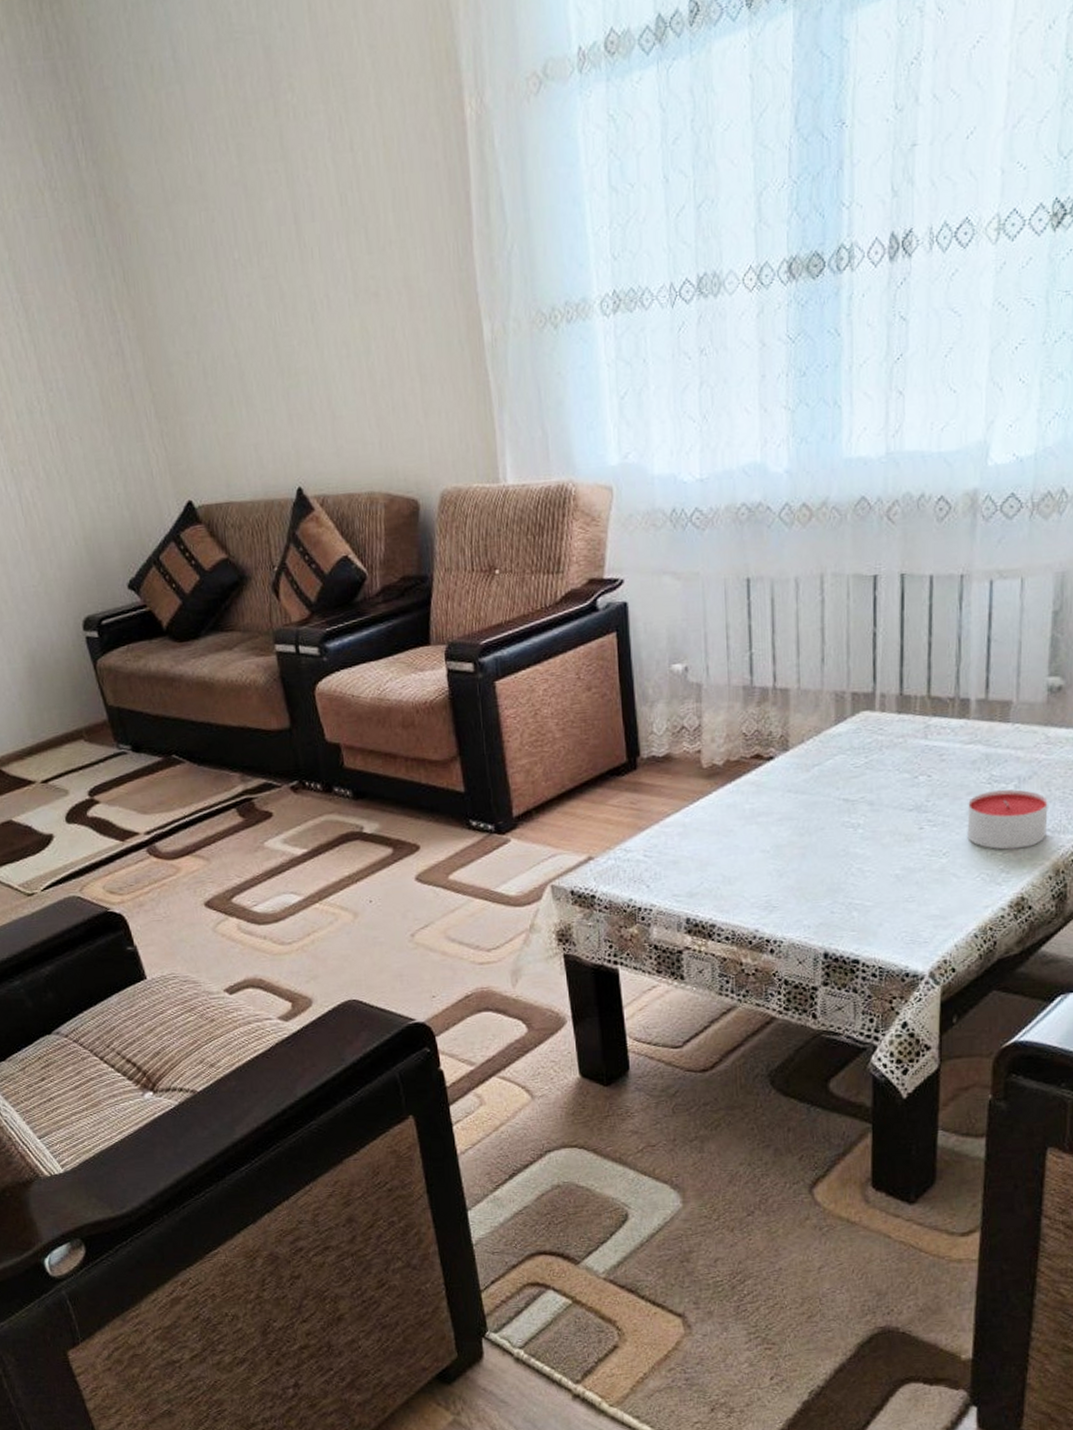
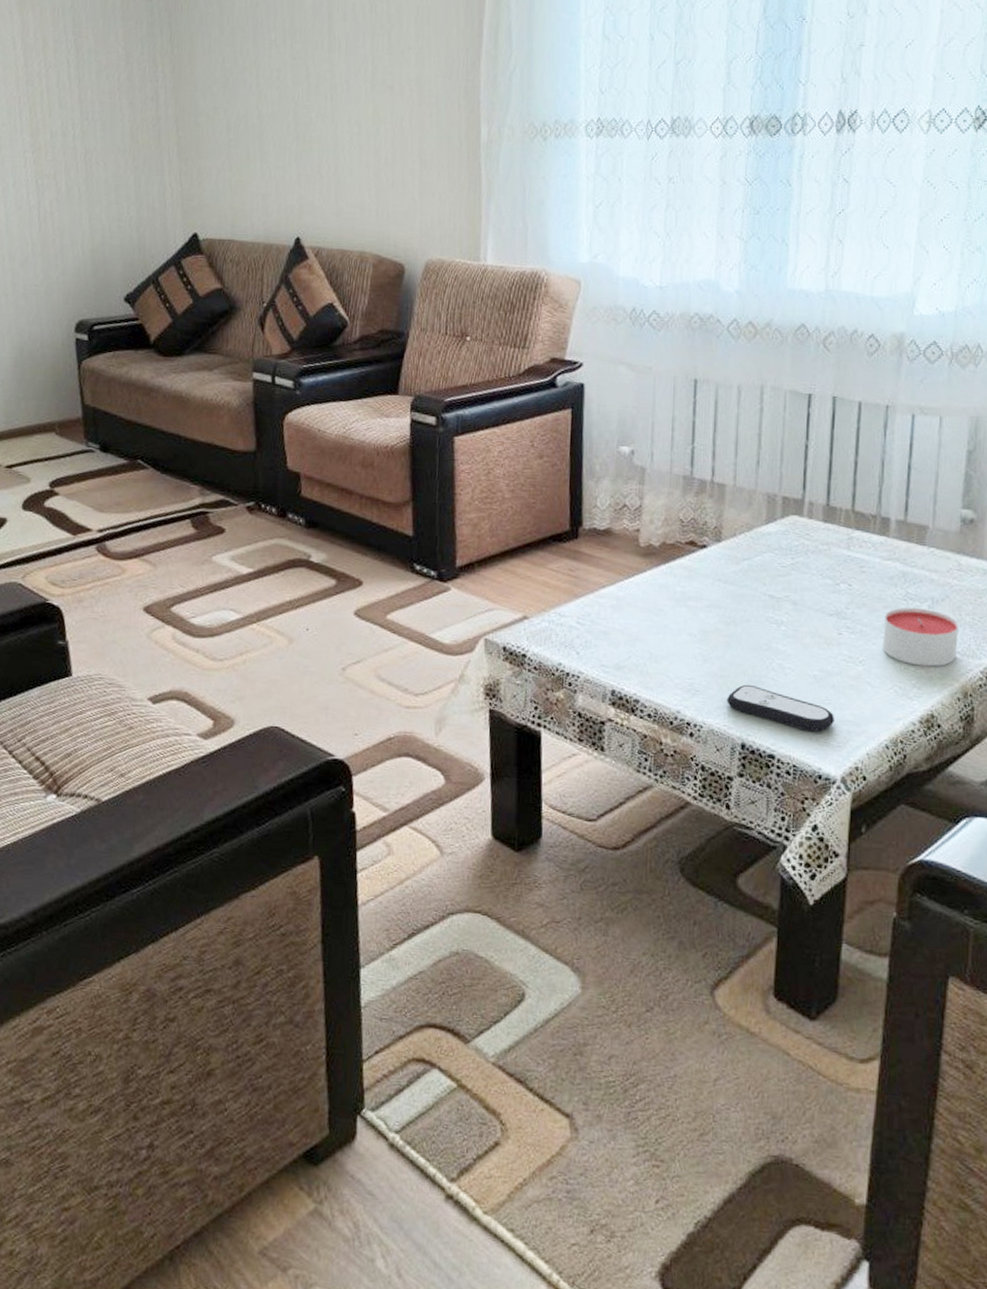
remote control: none [806,893,919,932] -> present [727,684,834,732]

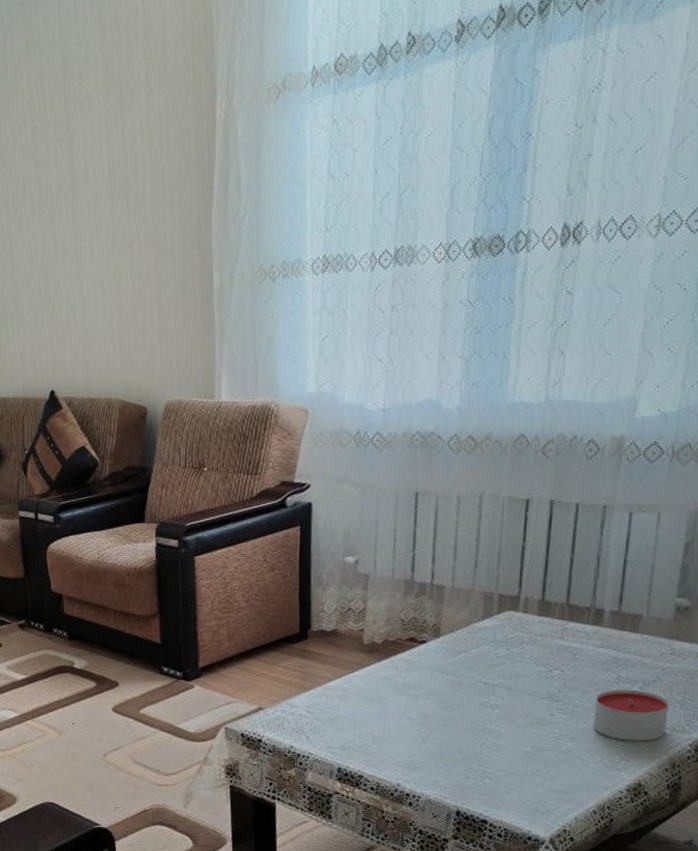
remote control: present [727,684,834,732] -> none [443,760,544,800]

